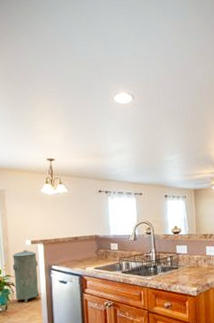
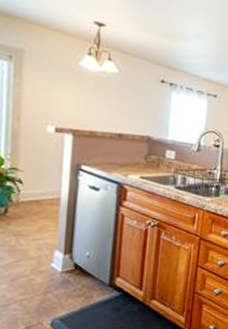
trash can: present [12,250,40,303] -> none [21,138,62,208]

